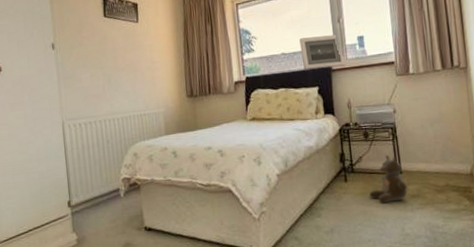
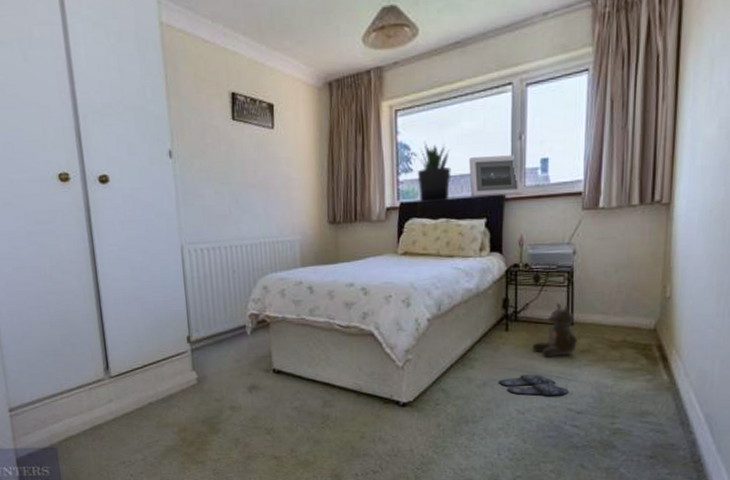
planter: none [258,26,286,77] -> present [417,141,451,203]
slippers: none [344,218,406,239] -> present [499,373,569,396]

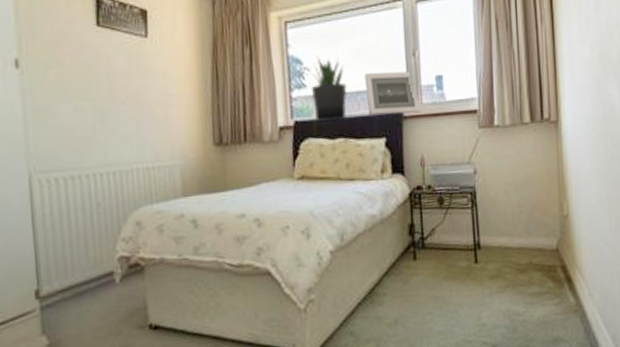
slippers: present [499,373,569,396] -> none [411,305,482,332]
teddy bear: present [532,302,578,358] -> none [442,226,487,287]

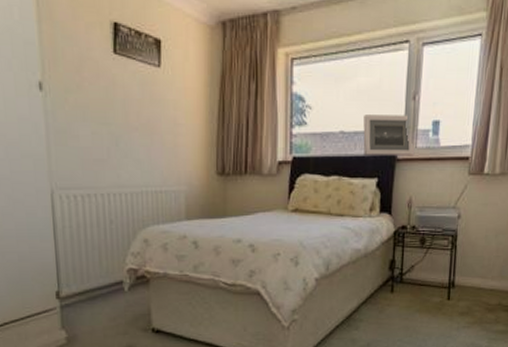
planter: present [311,55,347,122] -> none [311,93,346,159]

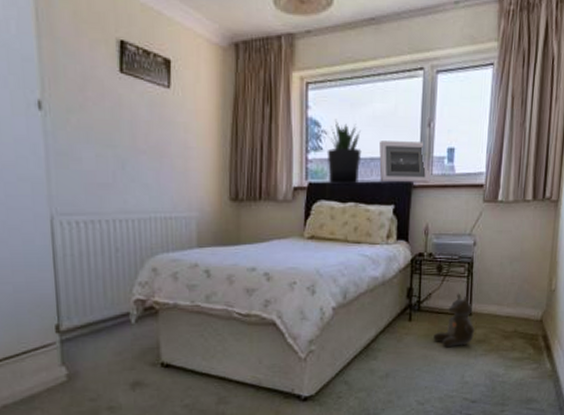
planter: none [311,93,346,159] -> present [327,118,362,185]
teddy bear: none [415,265,458,320] -> present [433,293,475,348]

